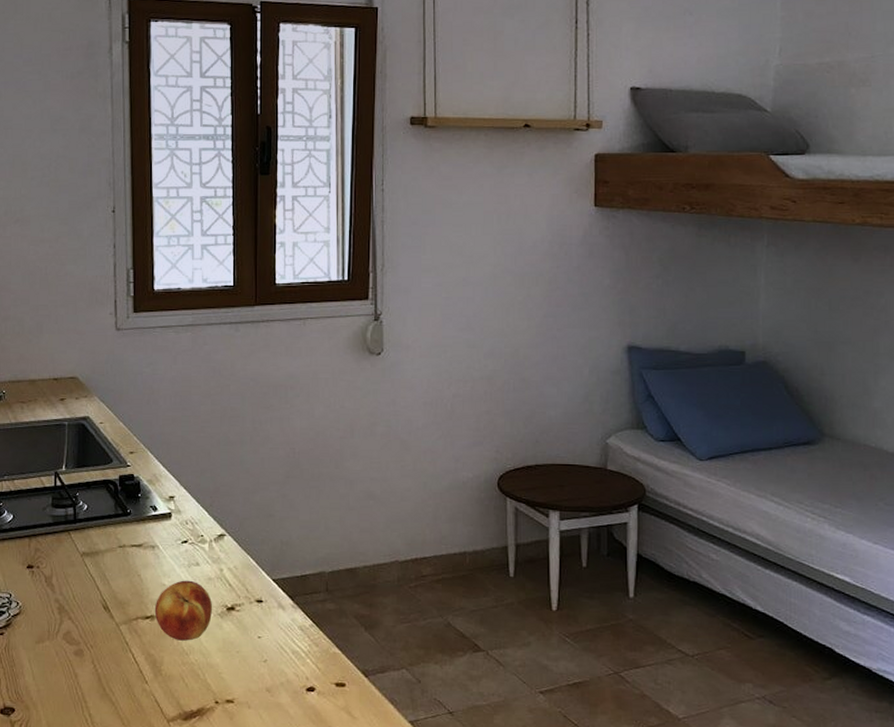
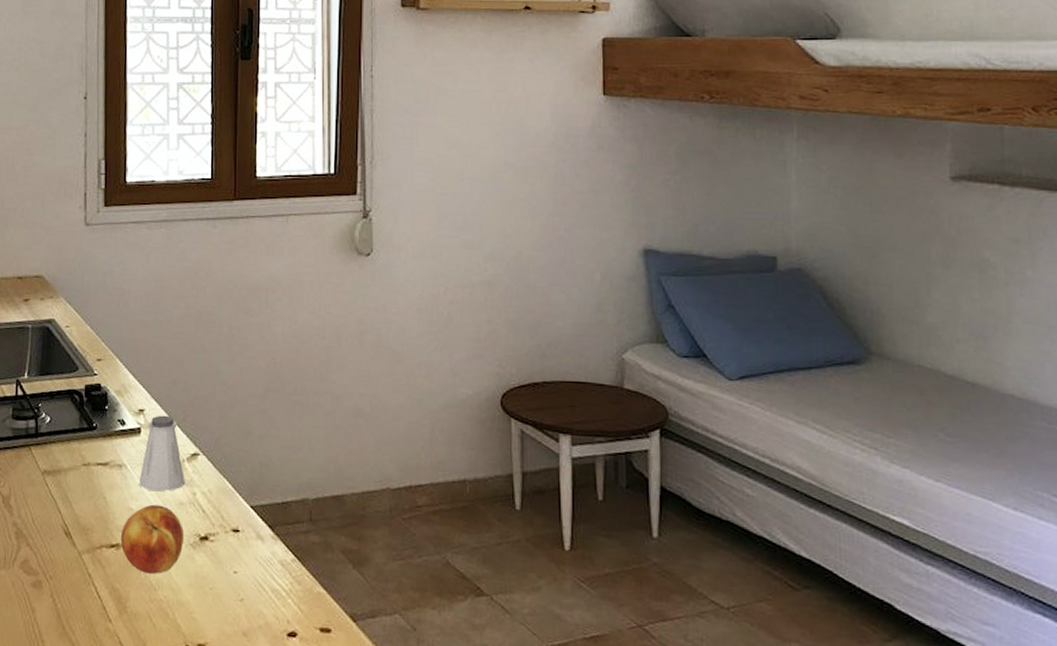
saltshaker: none [171,501,213,569] -> present [139,415,186,492]

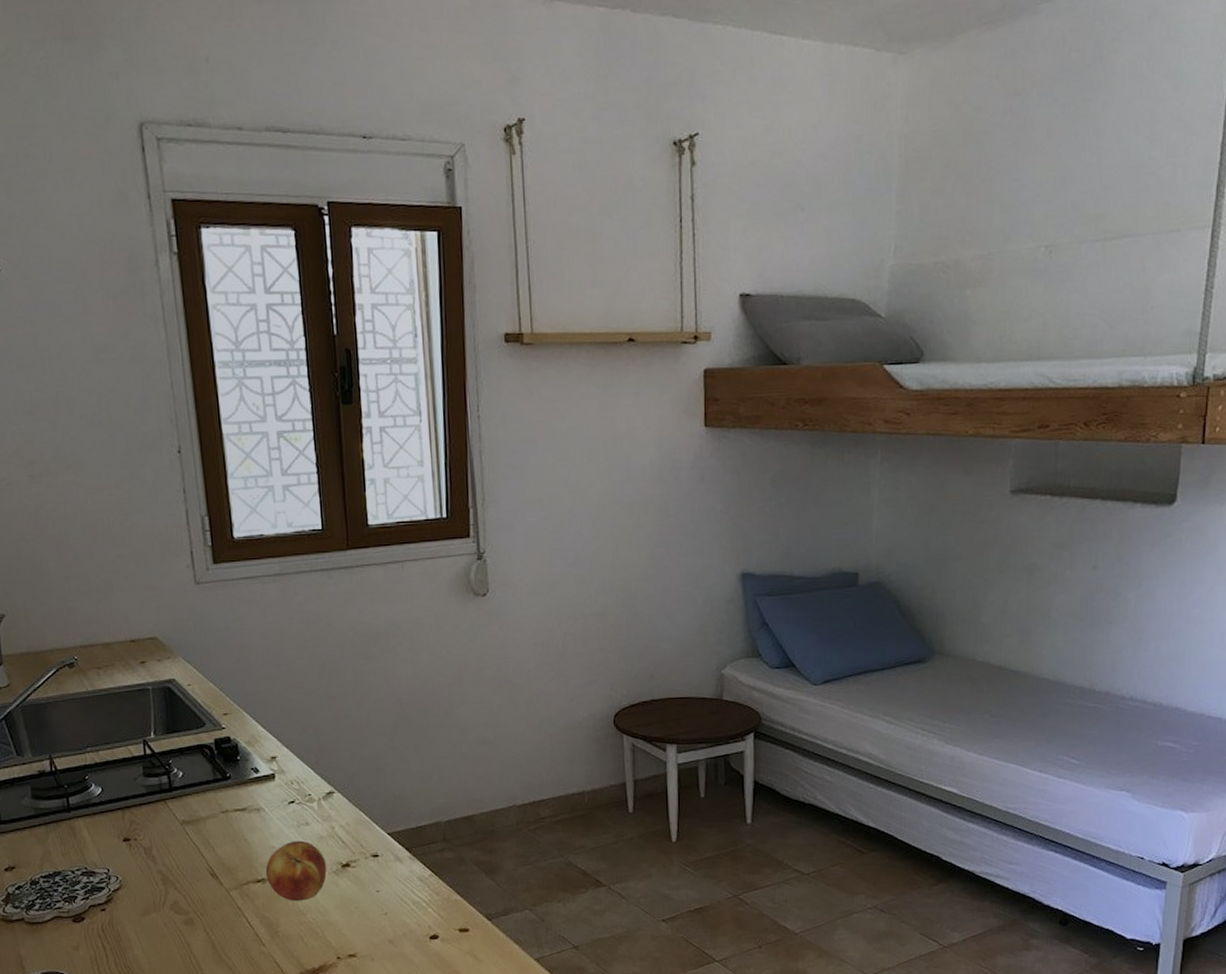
saltshaker: present [139,415,186,492] -> none [278,760,324,829]

